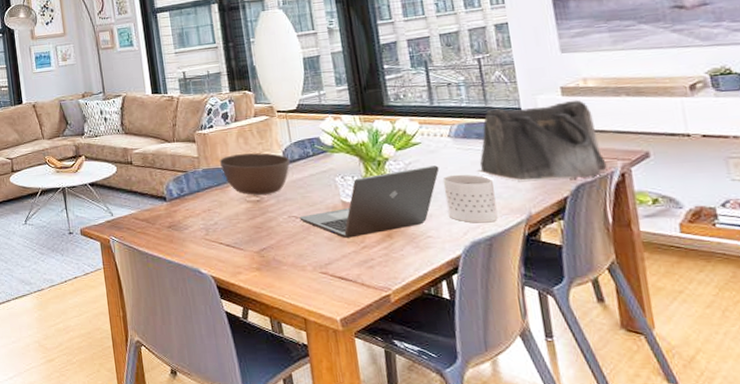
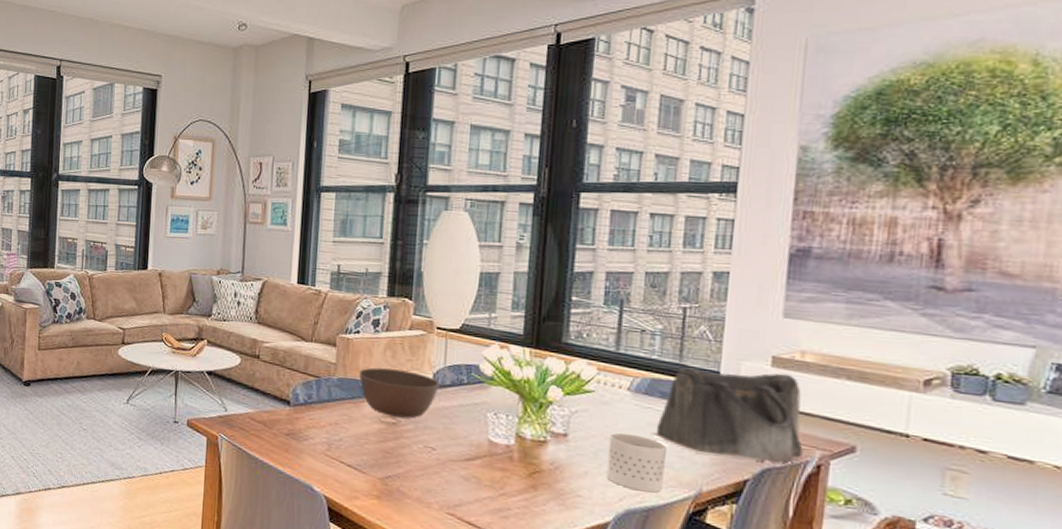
laptop: present [299,165,440,238] -> none [436,417,609,482]

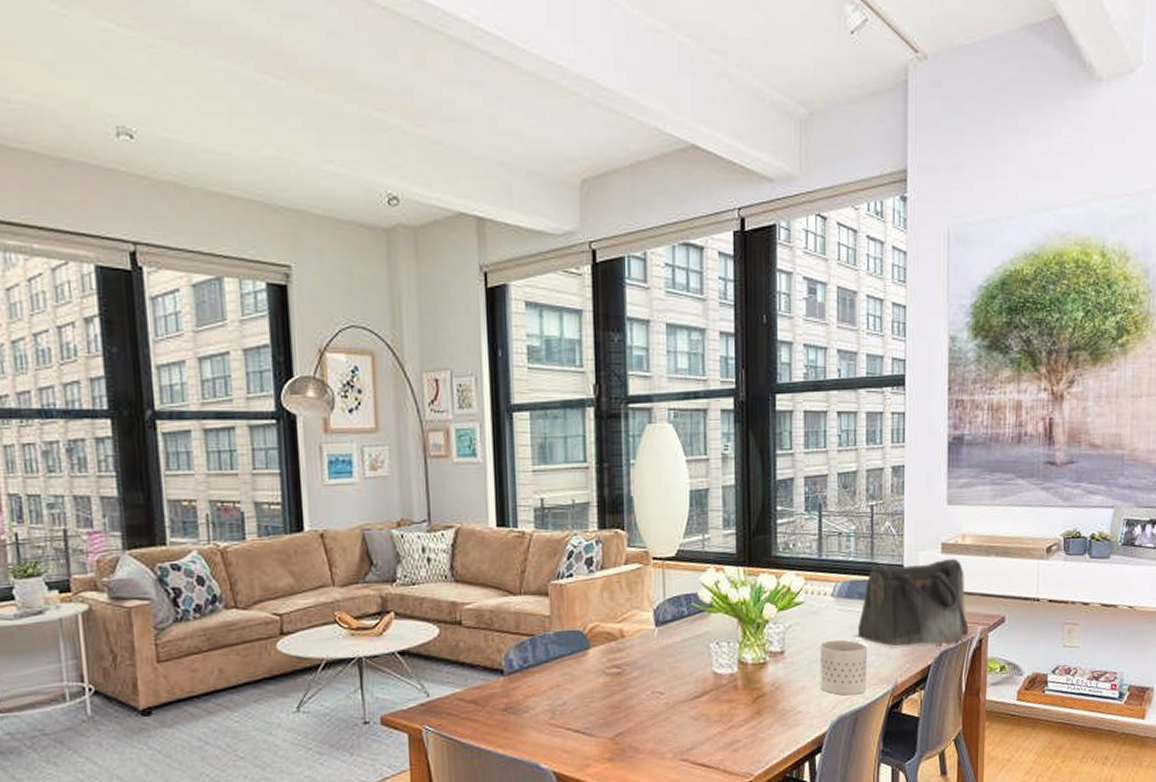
bowl: present [358,367,440,418] -> none [576,611,661,666]

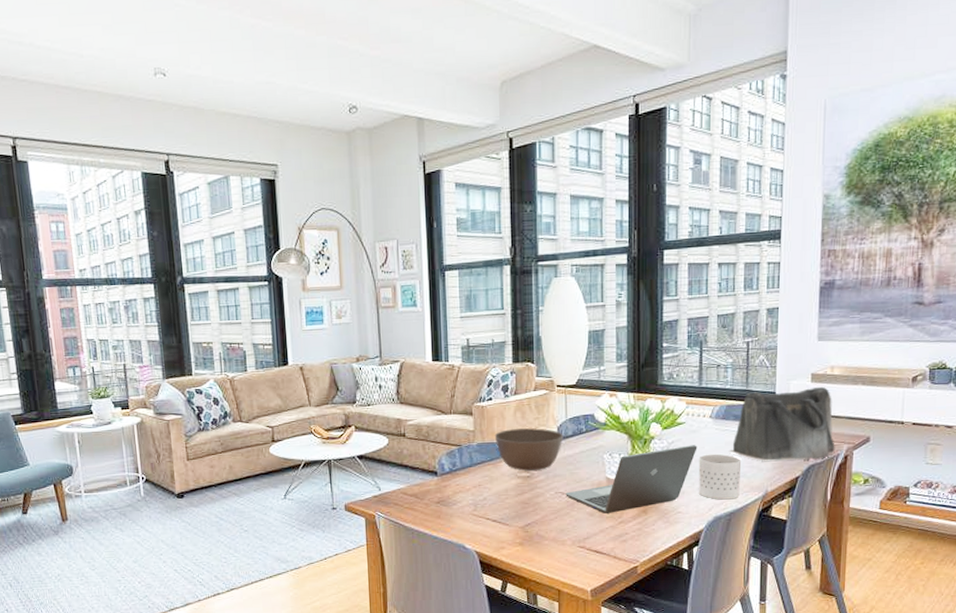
bowl: none [576,611,661,666] -> present [494,428,564,471]
laptop: none [664,629,818,717] -> present [566,445,697,514]

